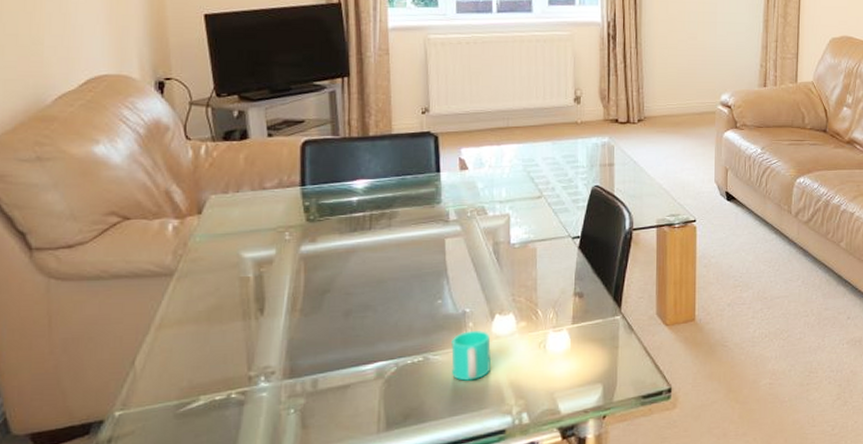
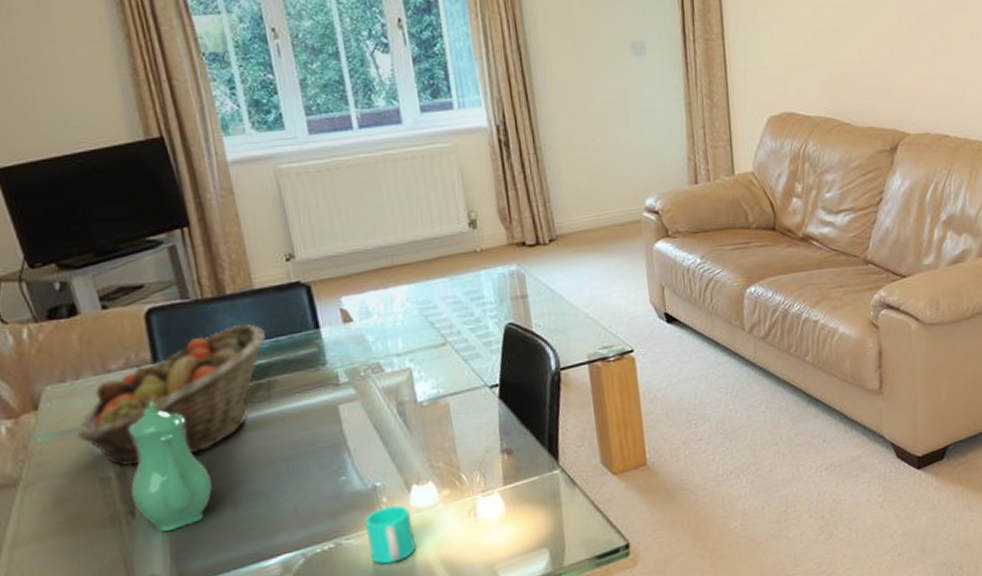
fruit basket: none [228,161,395,270] -> present [76,323,266,466]
teapot: none [264,217,330,329] -> present [129,401,212,532]

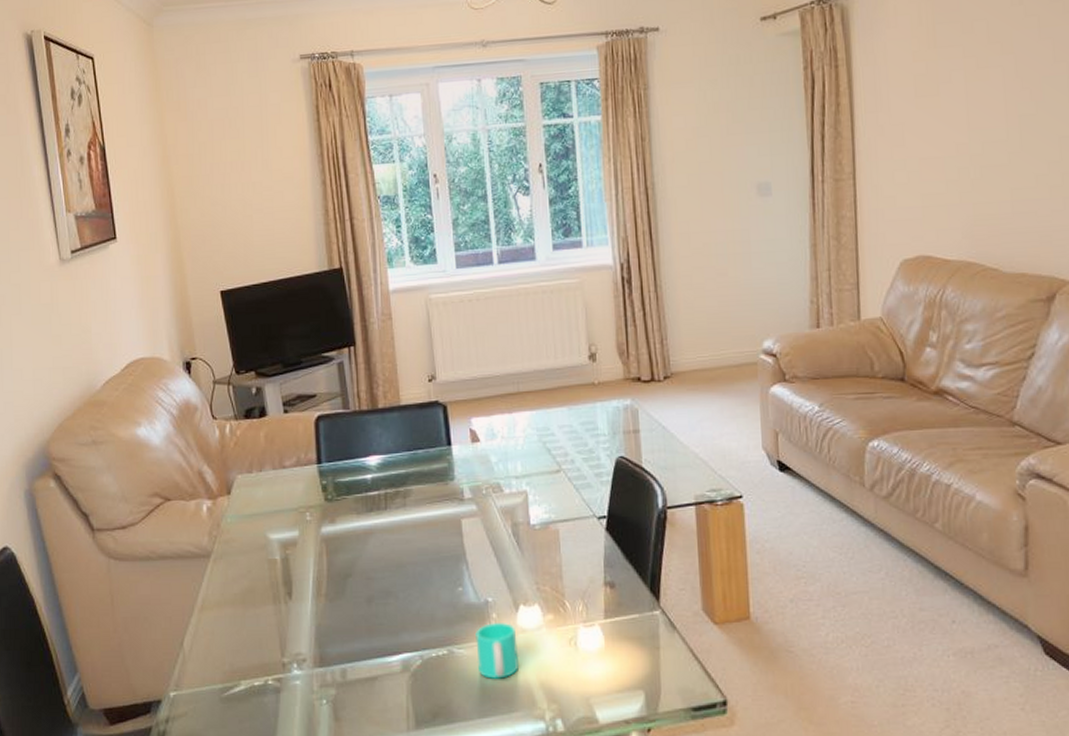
fruit basket: present [76,323,266,466] -> none [255,435,406,553]
teapot: present [129,401,212,532] -> none [291,497,352,615]

